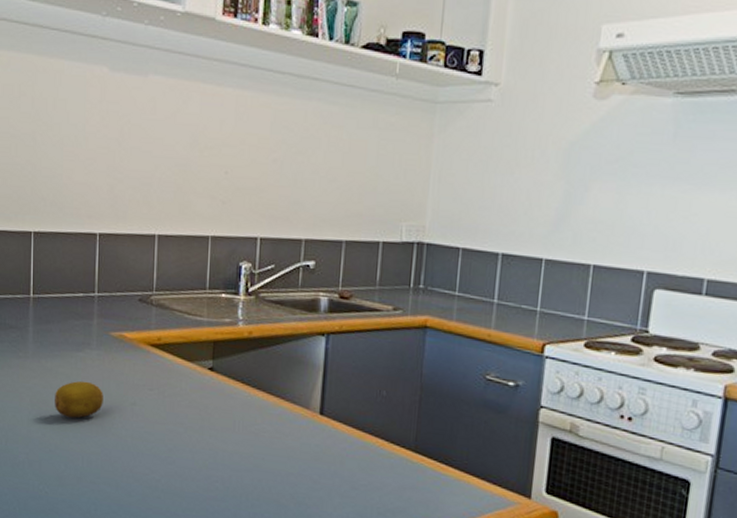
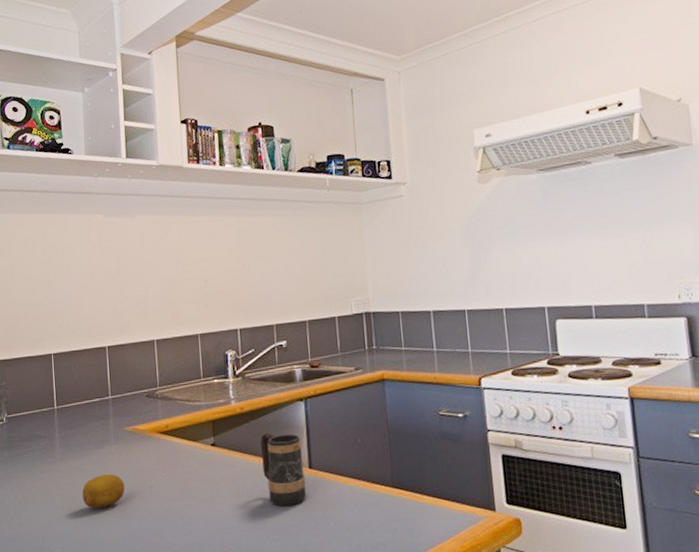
mug: none [265,365,315,453] -> present [261,432,306,507]

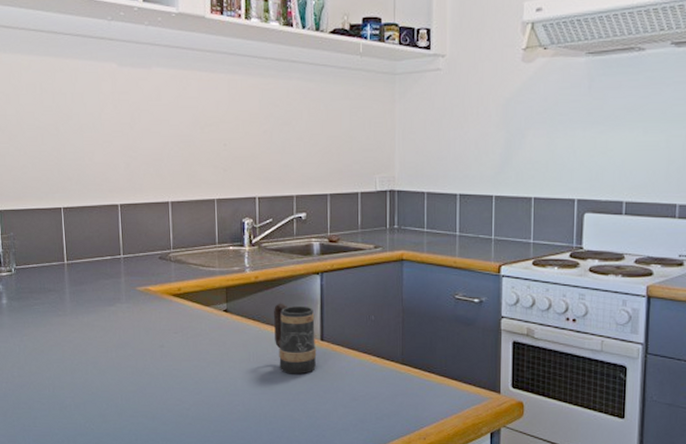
fruit: present [82,473,125,509] -> none [93,331,136,363]

